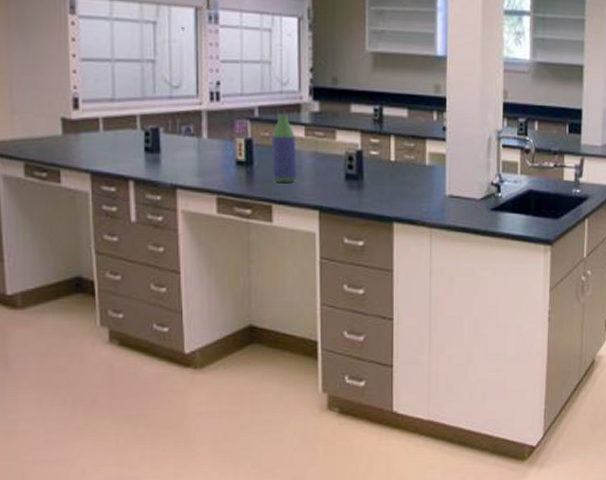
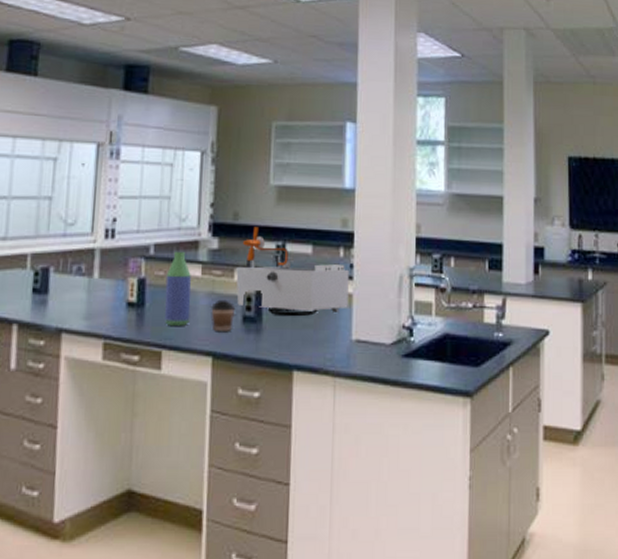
coffee cup: none [316,158,339,187] -> present [211,299,236,331]
laboratory equipment: none [337,91,442,175] -> present [236,227,349,317]

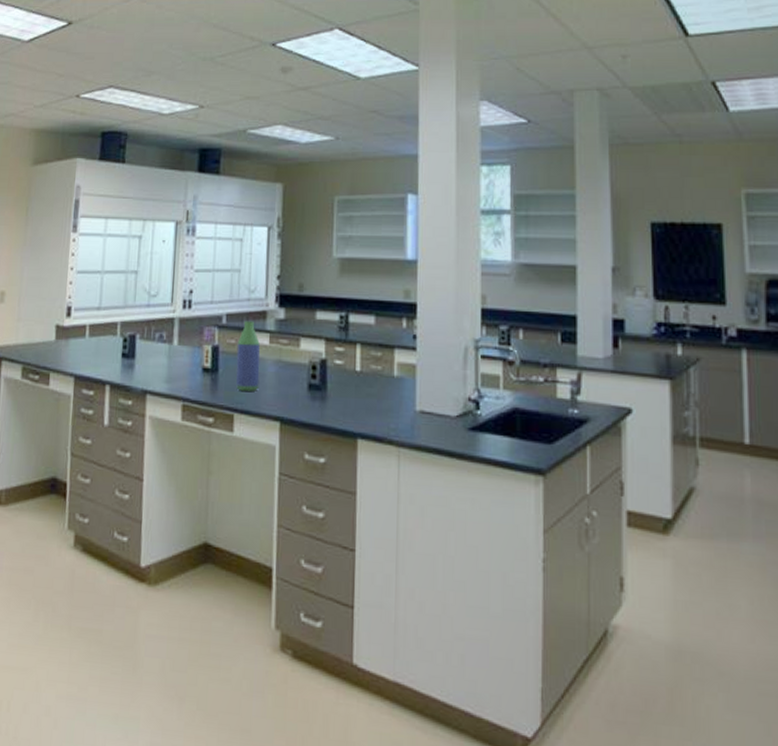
coffee cup: present [211,299,236,331] -> none [278,367,302,398]
laboratory equipment: present [236,227,349,317] -> none [301,298,412,386]

